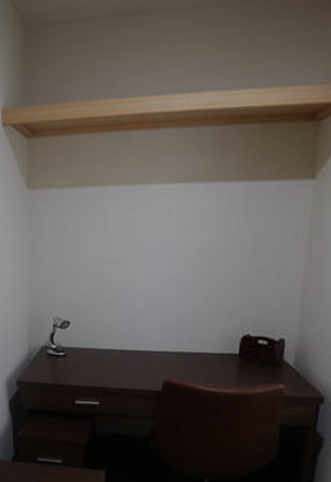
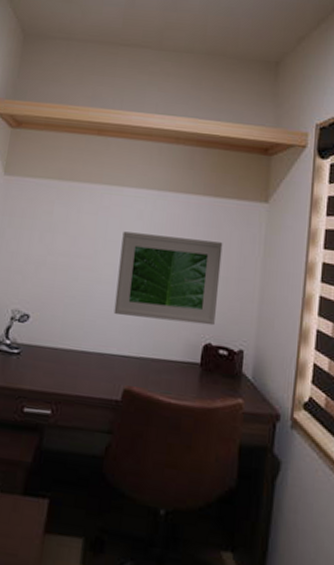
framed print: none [148,231,261,317] -> present [113,231,223,326]

